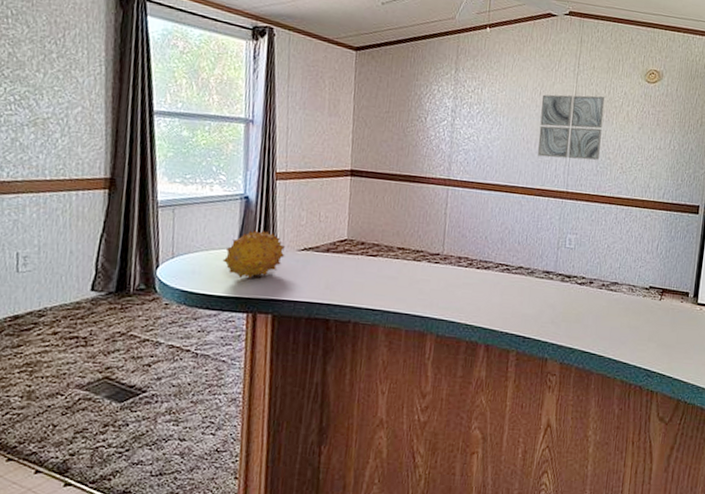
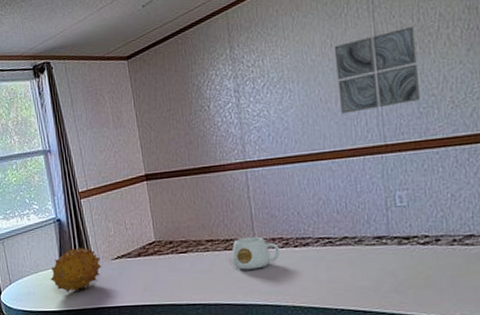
mug: none [418,251,464,284] -> present [231,236,281,270]

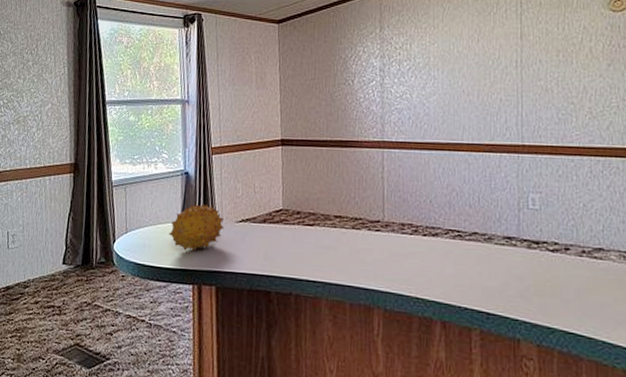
mug: present [231,236,281,270] -> none [358,218,409,253]
wall art: present [334,27,420,114] -> none [480,35,559,109]

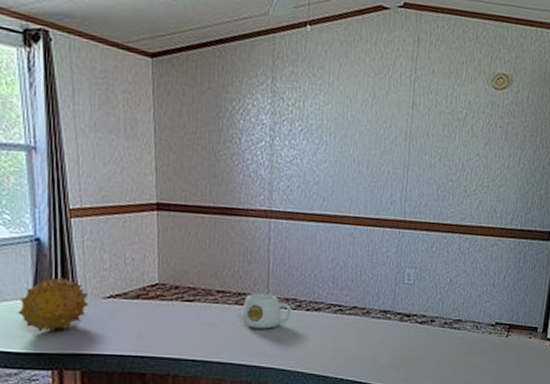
mug: none [358,218,409,253] -> present [241,293,292,329]

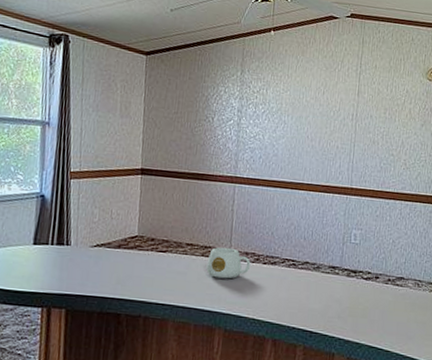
fruit: present [17,276,89,332] -> none [19,227,79,274]

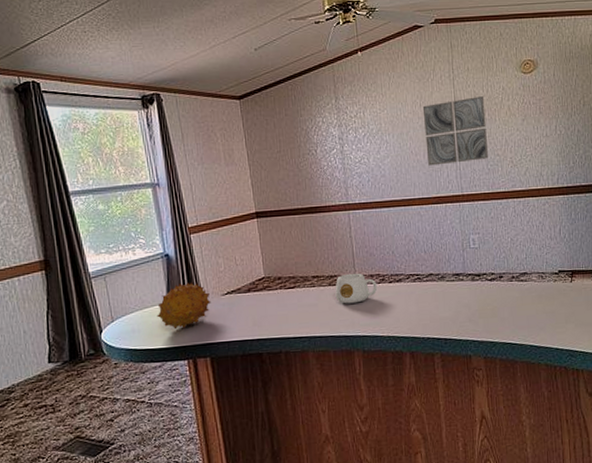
fruit: none [19,227,79,274] -> present [157,282,212,330]
wall art: none [322,93,387,157] -> present [422,96,488,166]

